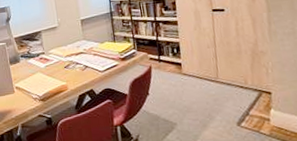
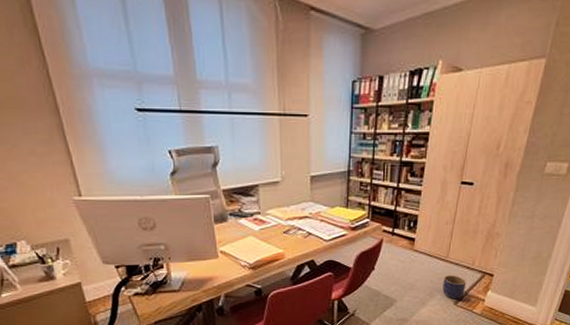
planter: none [218,95,245,120] -> present [442,275,467,299]

